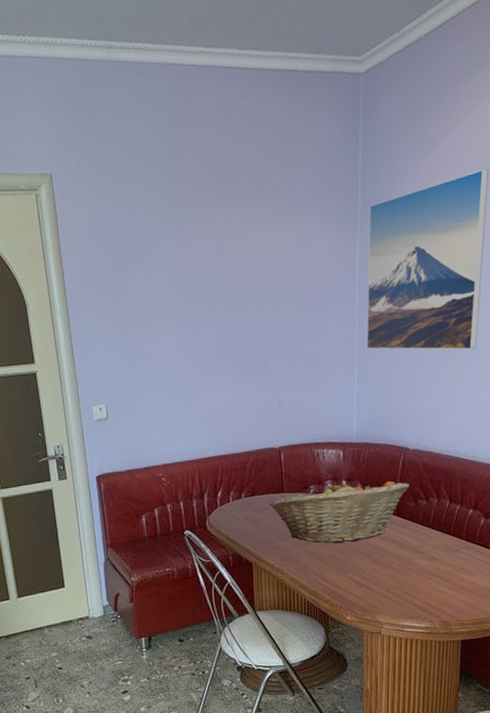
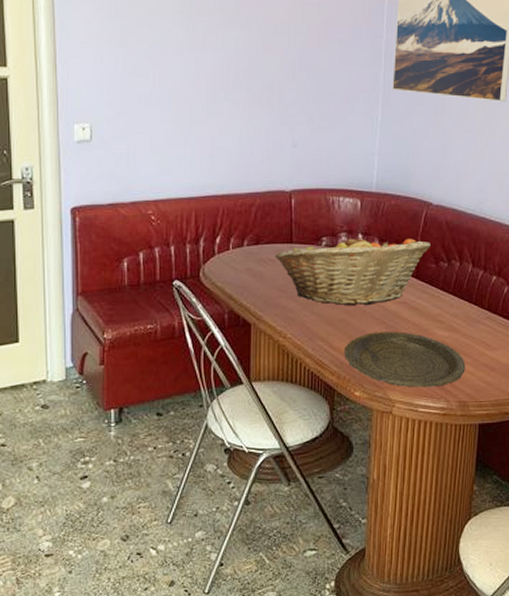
plate: none [336,563,447,611] -> present [345,332,466,387]

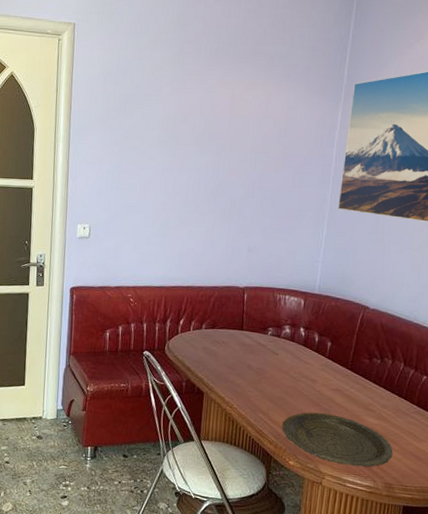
fruit basket: present [275,234,431,305] -> none [228,326,366,388]

